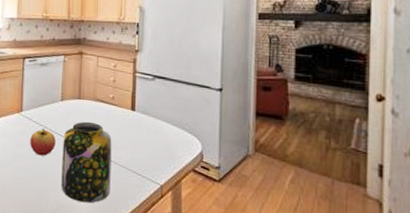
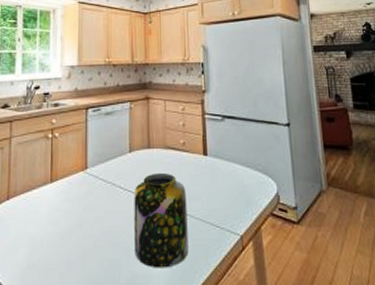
fruit: present [30,129,56,156] -> none [97,186,126,218]

